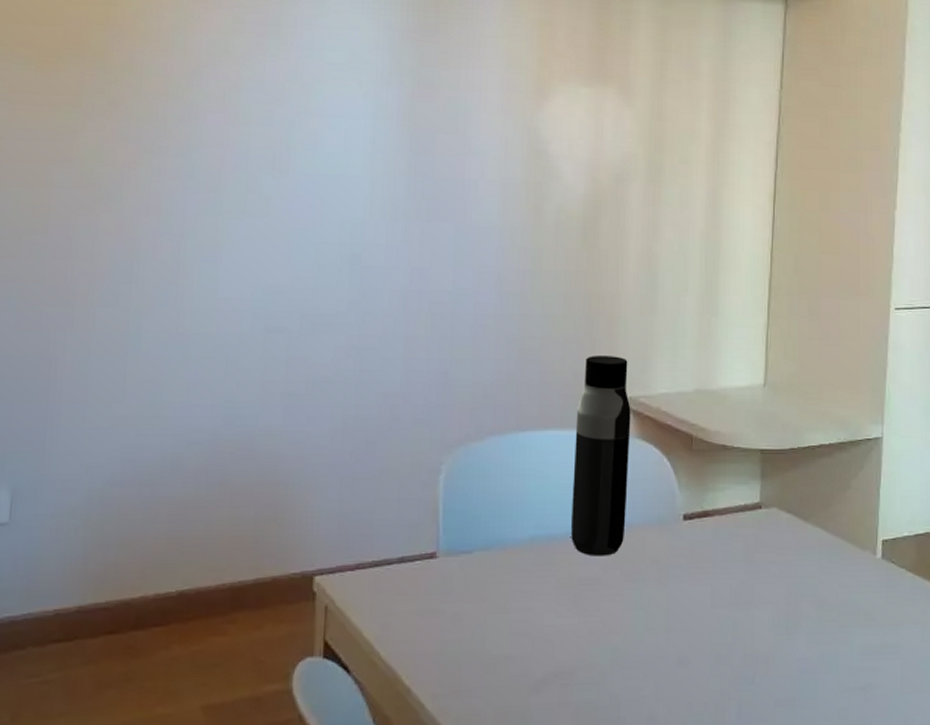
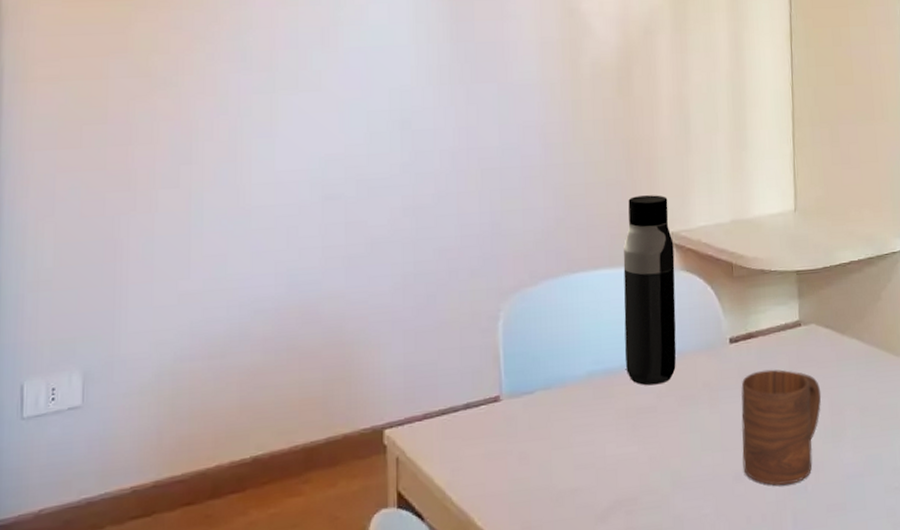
cup: none [688,551,778,674] -> present [741,369,822,486]

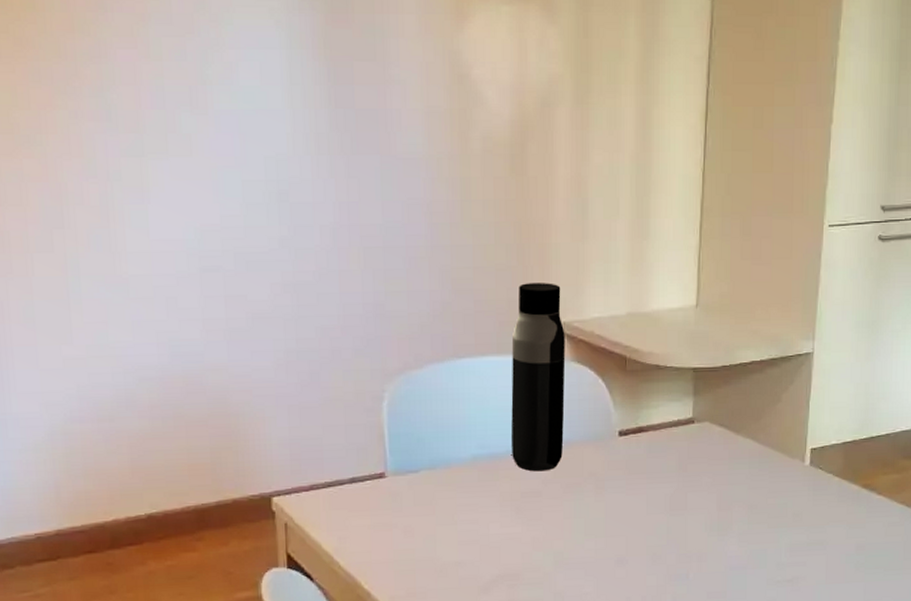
cup: present [741,369,822,486] -> none [626,463,710,572]

